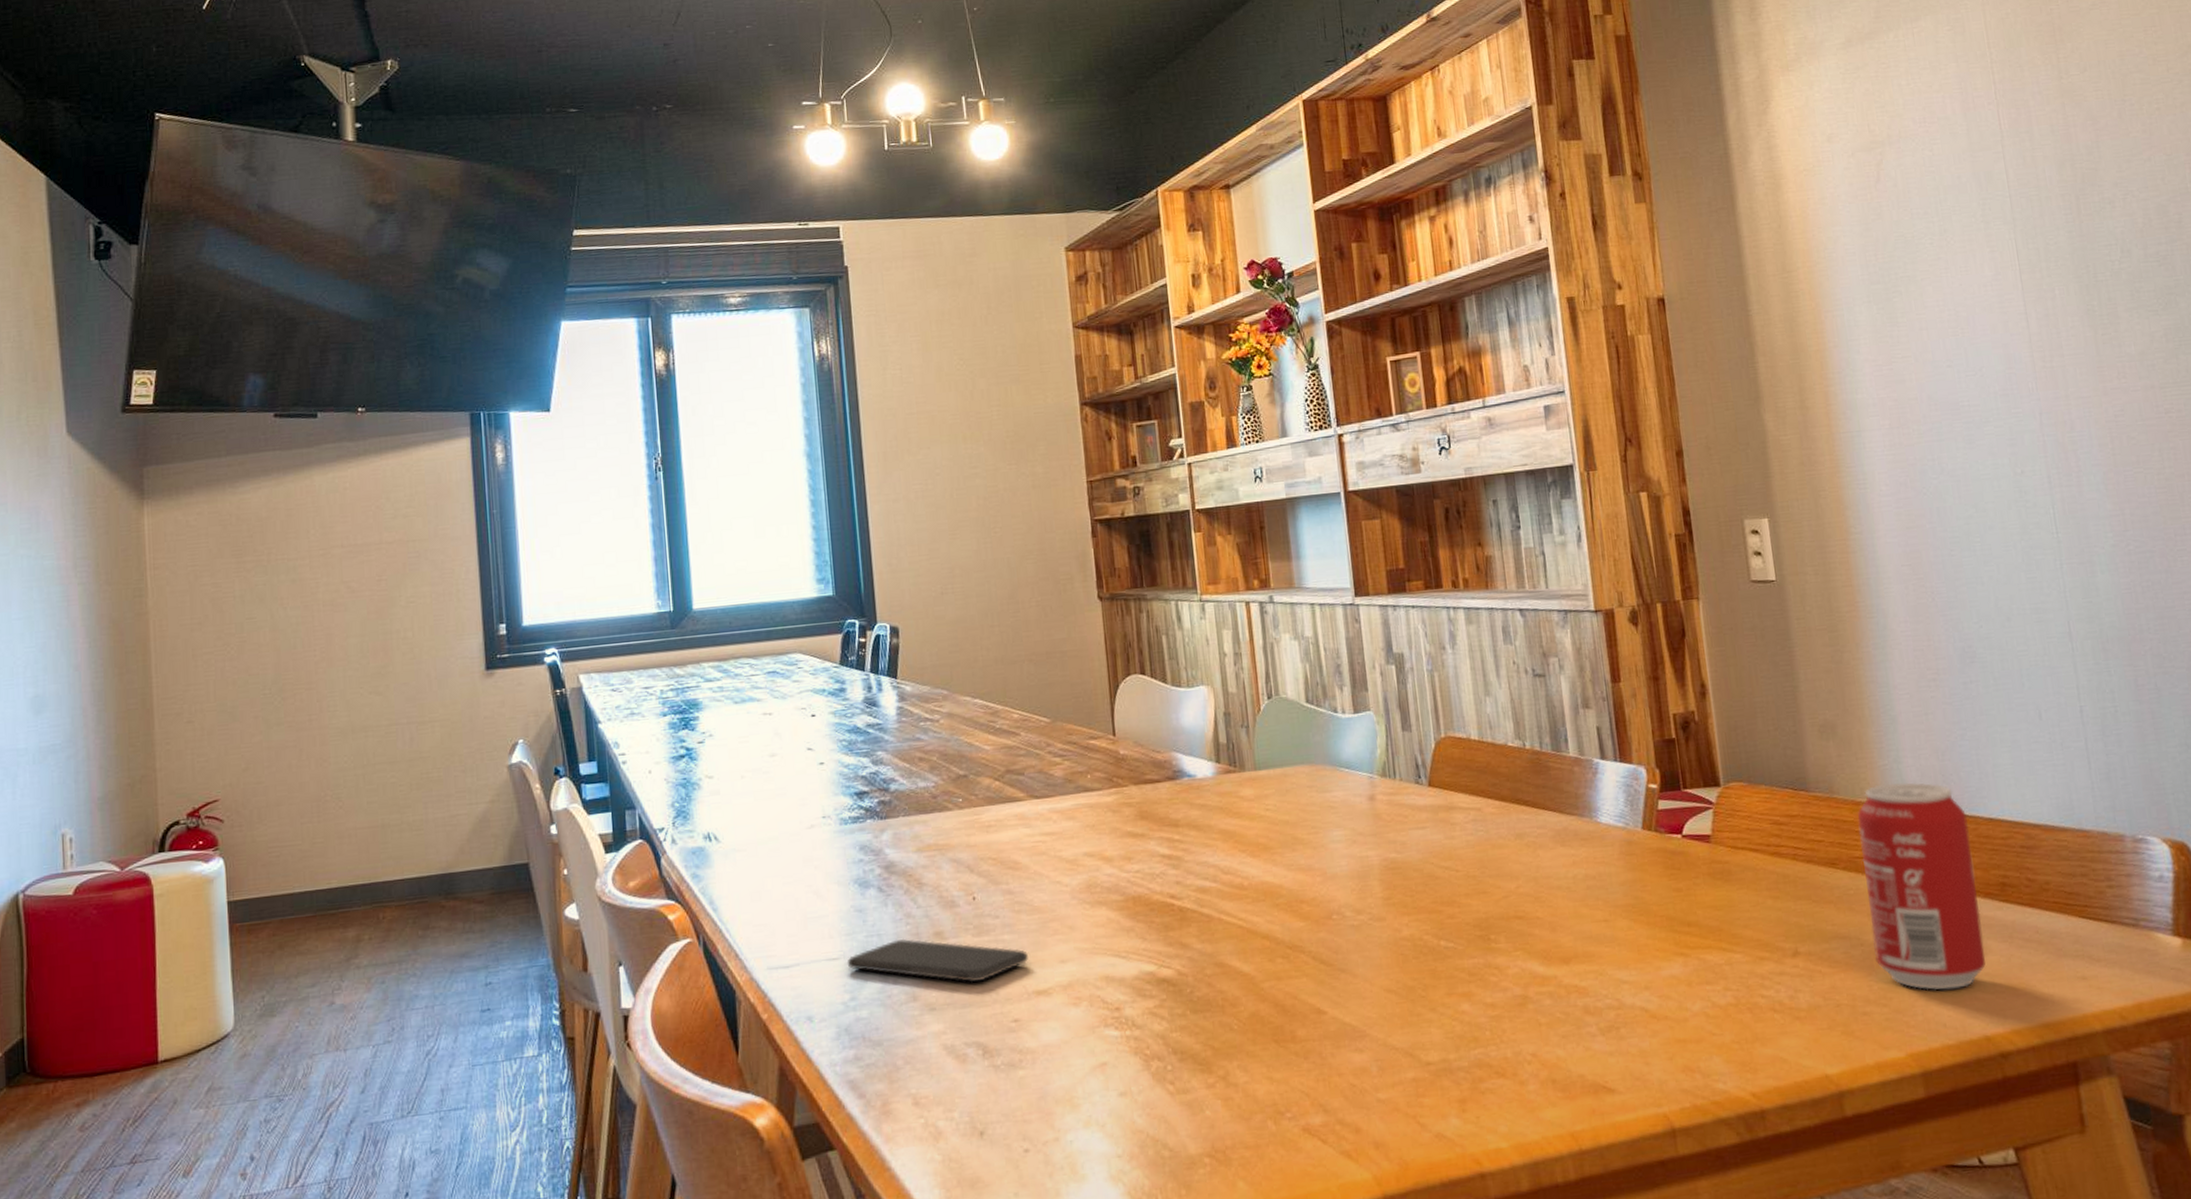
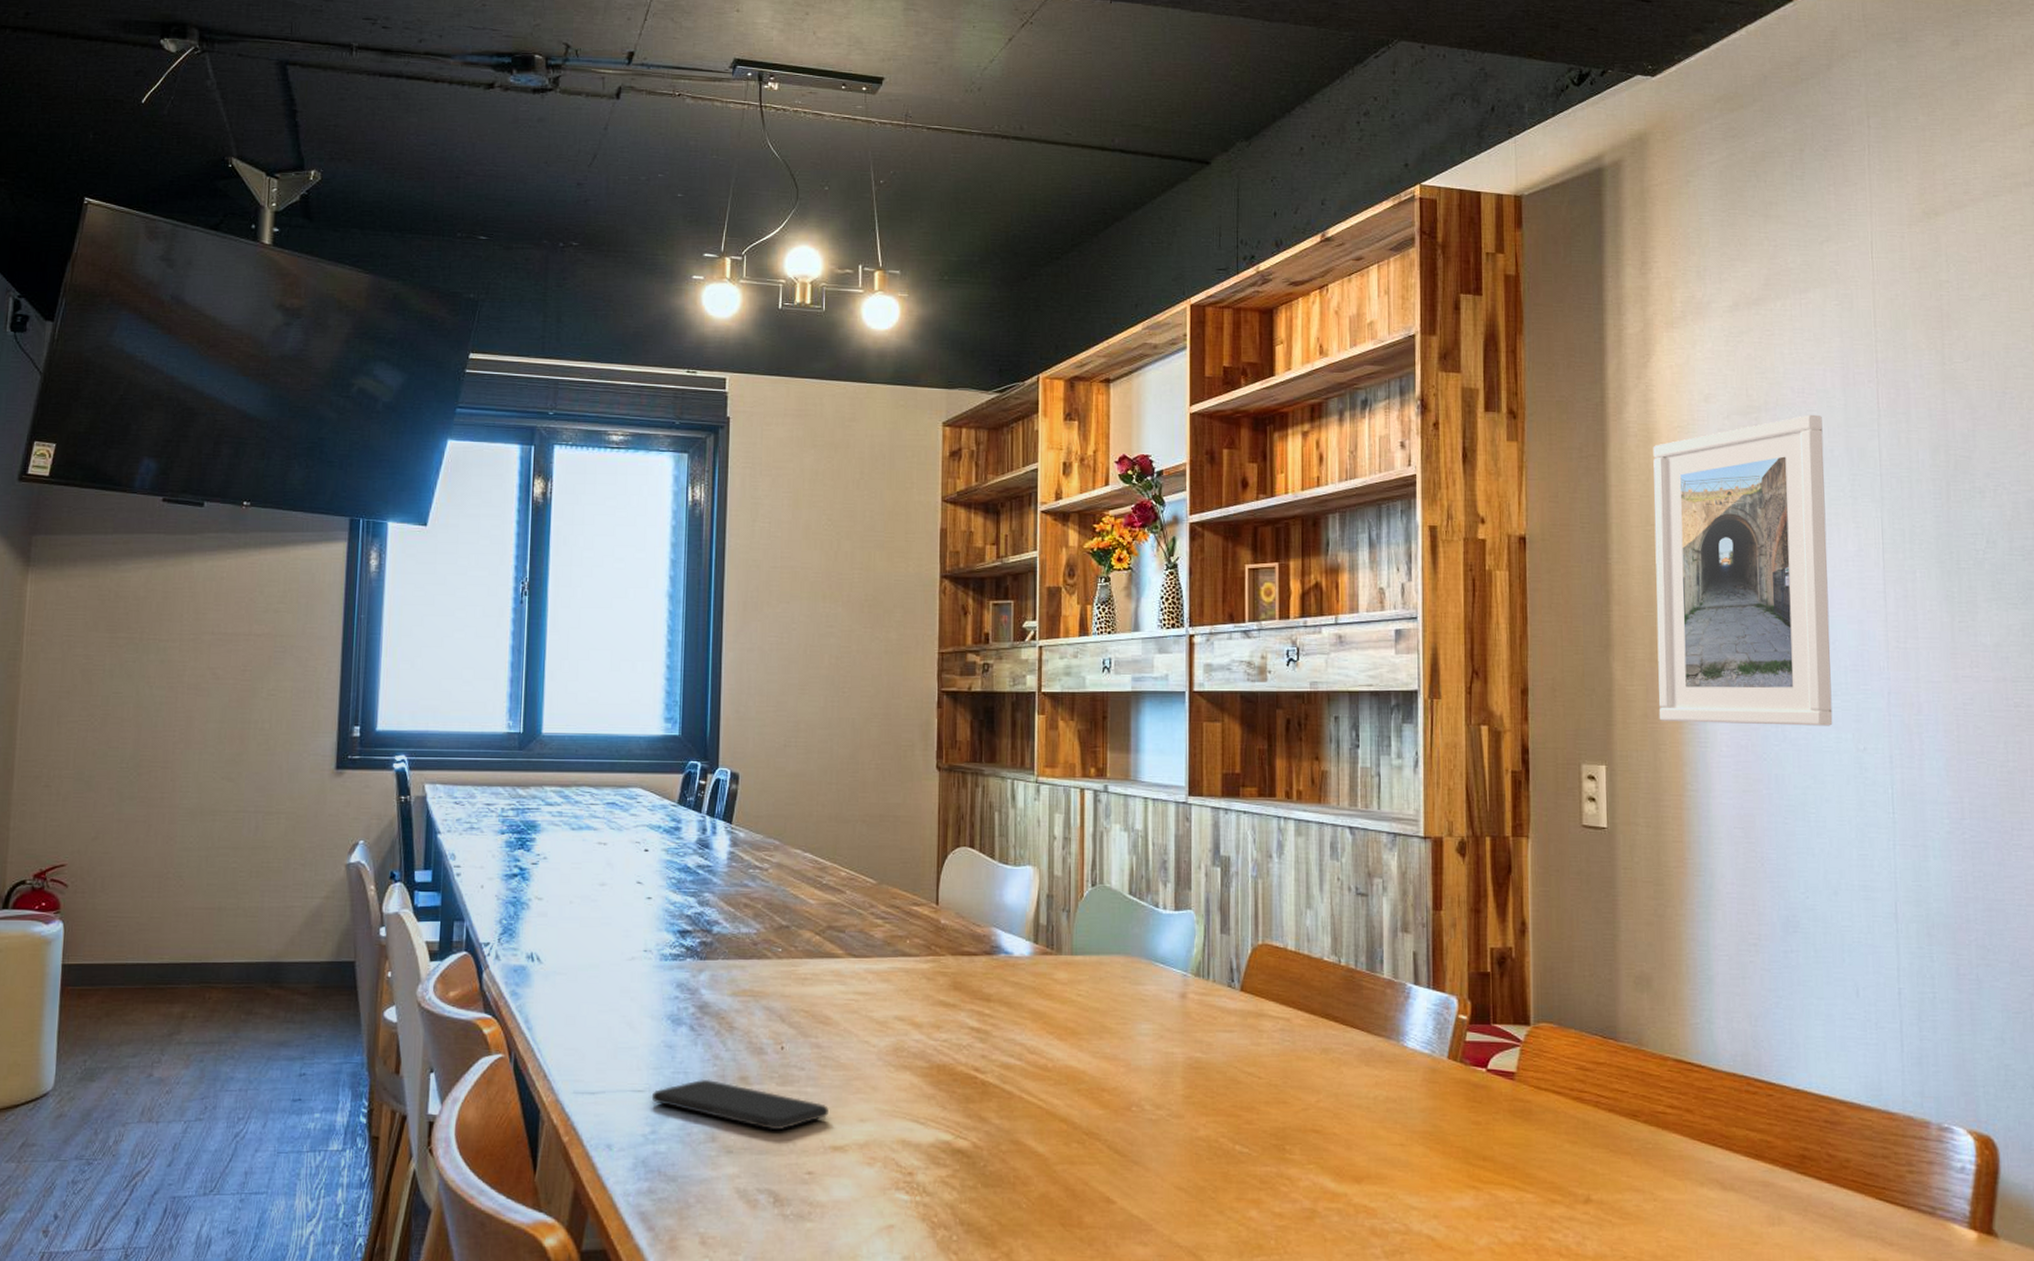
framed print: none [1781,142,1988,467] -> present [1653,414,1833,726]
beverage can: present [1857,782,1986,990] -> none [1664,1043,1778,1255]

